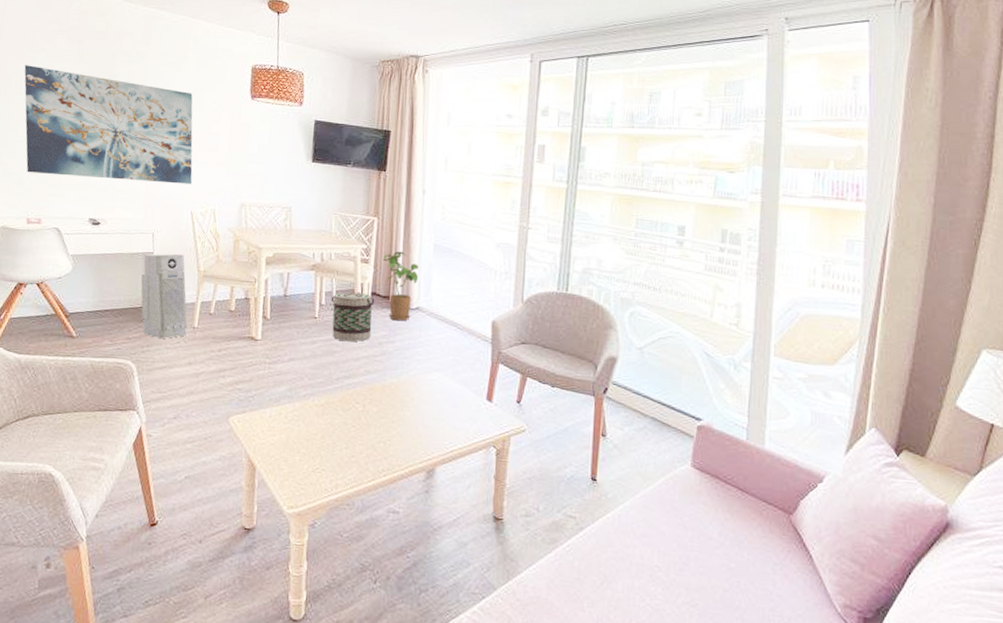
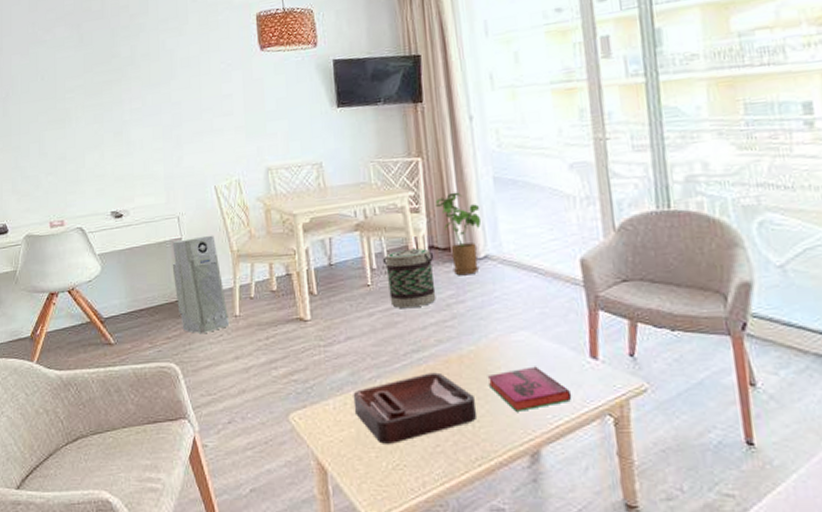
wall art: present [24,65,193,185] -> none [28,56,212,174]
decorative tray: none [287,396,390,451] -> present [353,372,478,444]
hardback book: none [402,401,467,436] -> present [487,366,572,412]

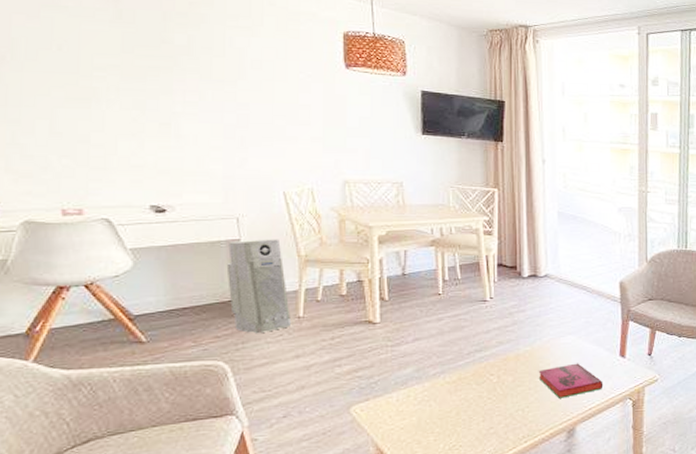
decorative tray: present [353,372,478,444] -> none [417,368,527,429]
basket: present [382,248,436,308] -> none [454,264,502,314]
house plant: present [435,192,482,276] -> none [507,221,545,290]

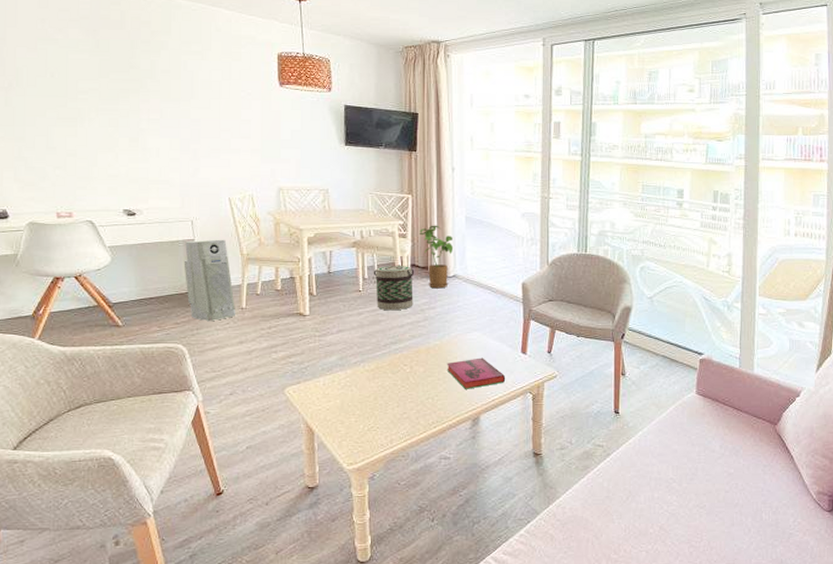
basket: none [454,264,502,314] -> present [373,265,415,310]
house plant: none [507,221,545,290] -> present [420,225,454,289]

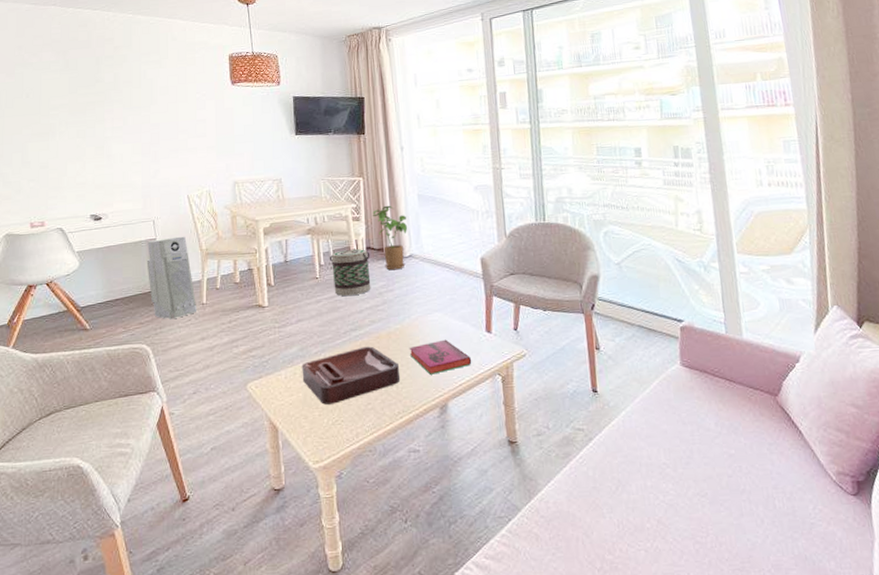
decorative tray: none [340,359,437,412] -> present [302,346,401,405]

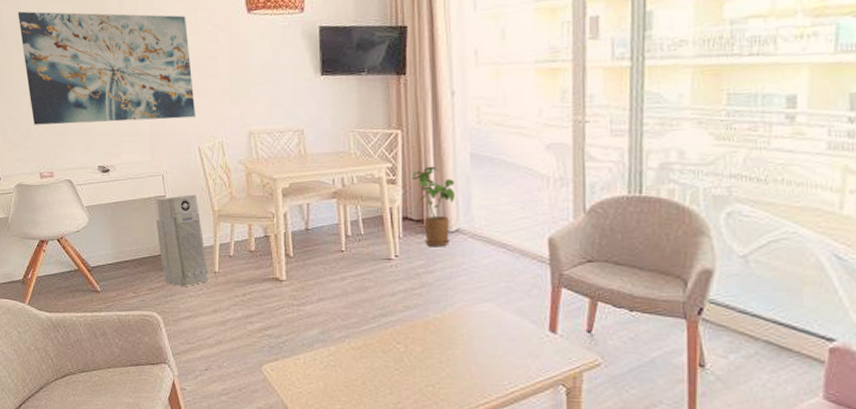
wall art: none [13,80,186,180] -> present [18,11,196,125]
decorative tray: present [302,346,401,405] -> none [322,336,438,398]
basket: present [329,248,371,296] -> none [357,218,407,274]
hardback book: present [409,339,472,375] -> none [450,336,529,377]

